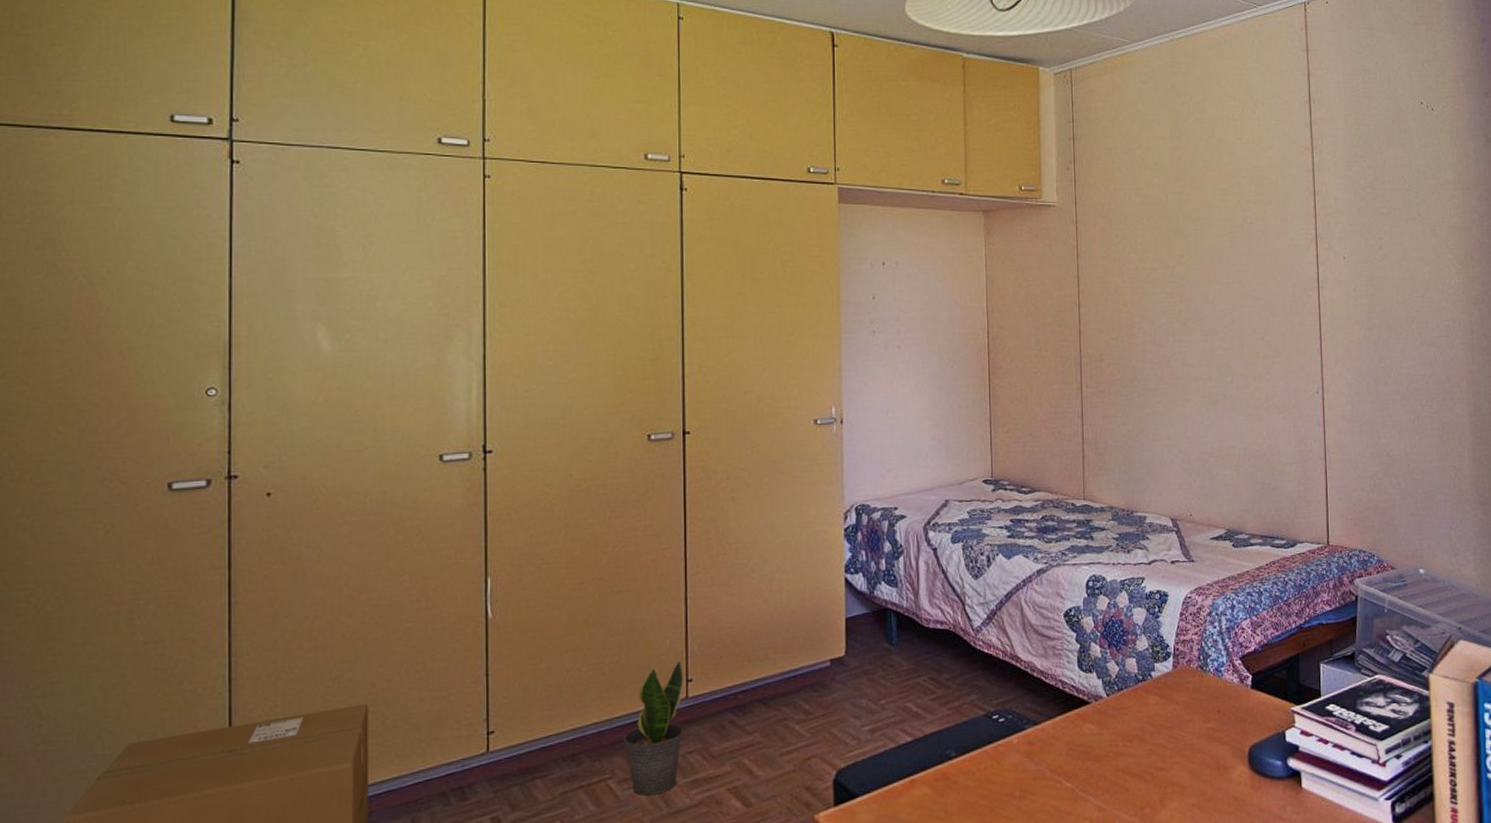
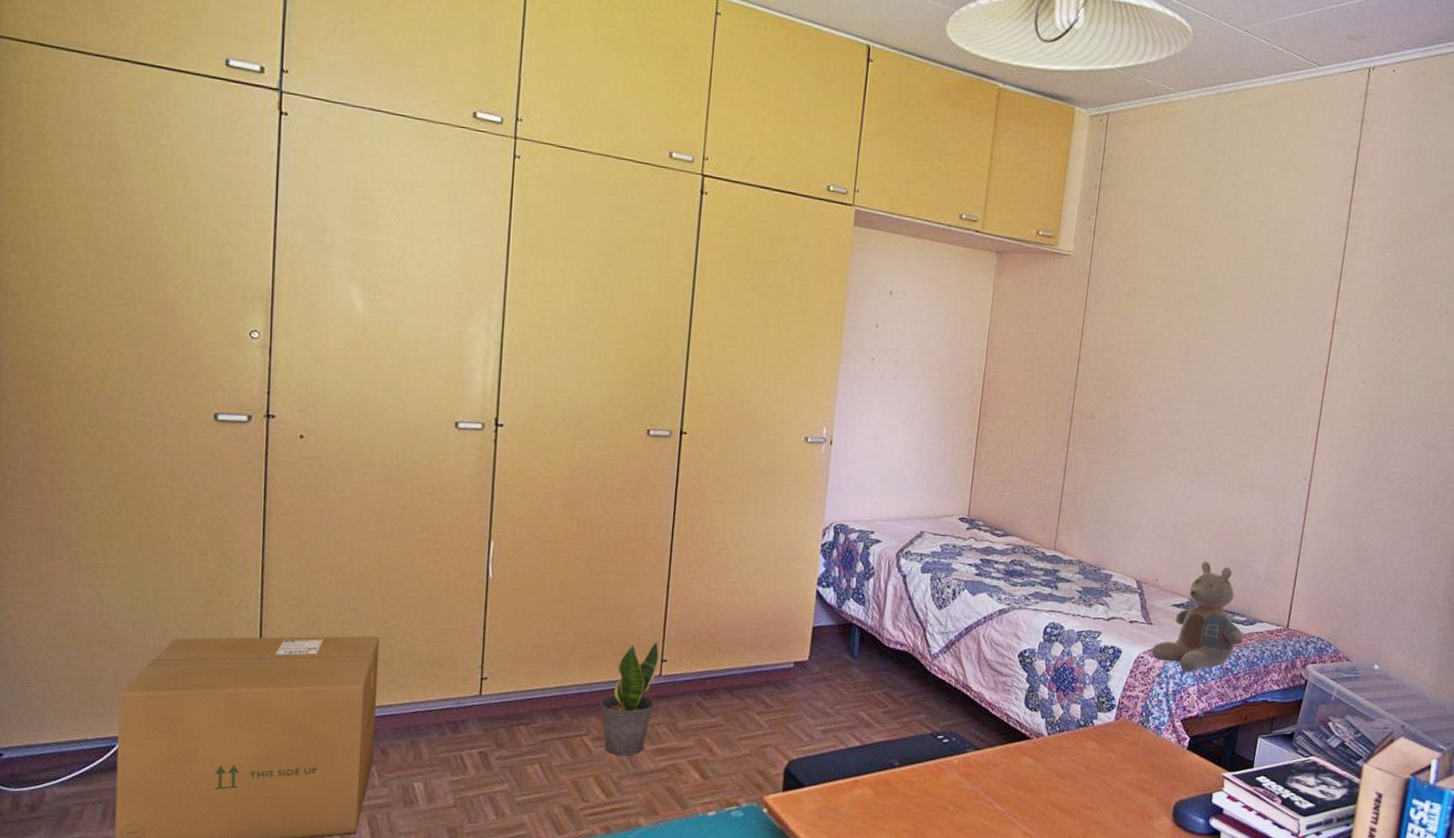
stuffed animal: none [1198,488,1287,606] -> present [1151,561,1244,672]

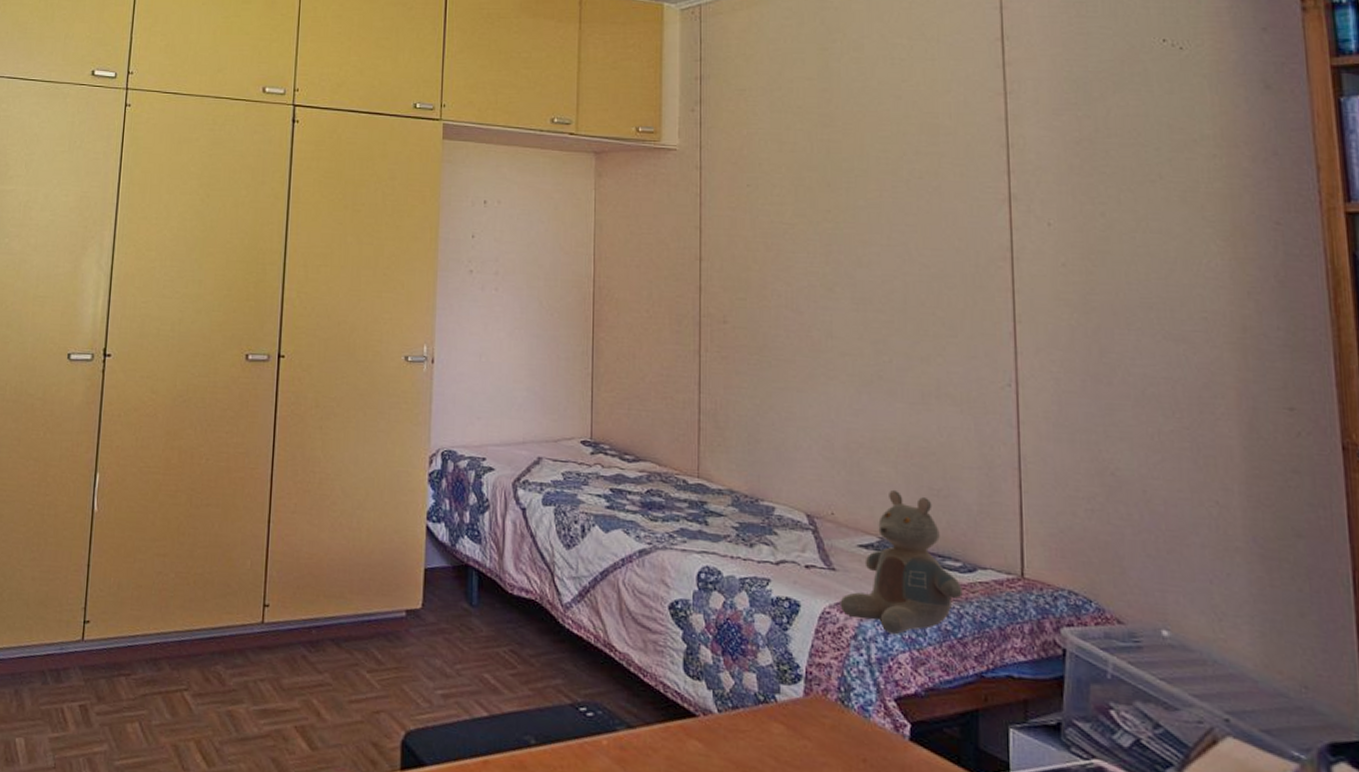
potted plant: present [601,641,659,756] -> none [202,583,261,717]

